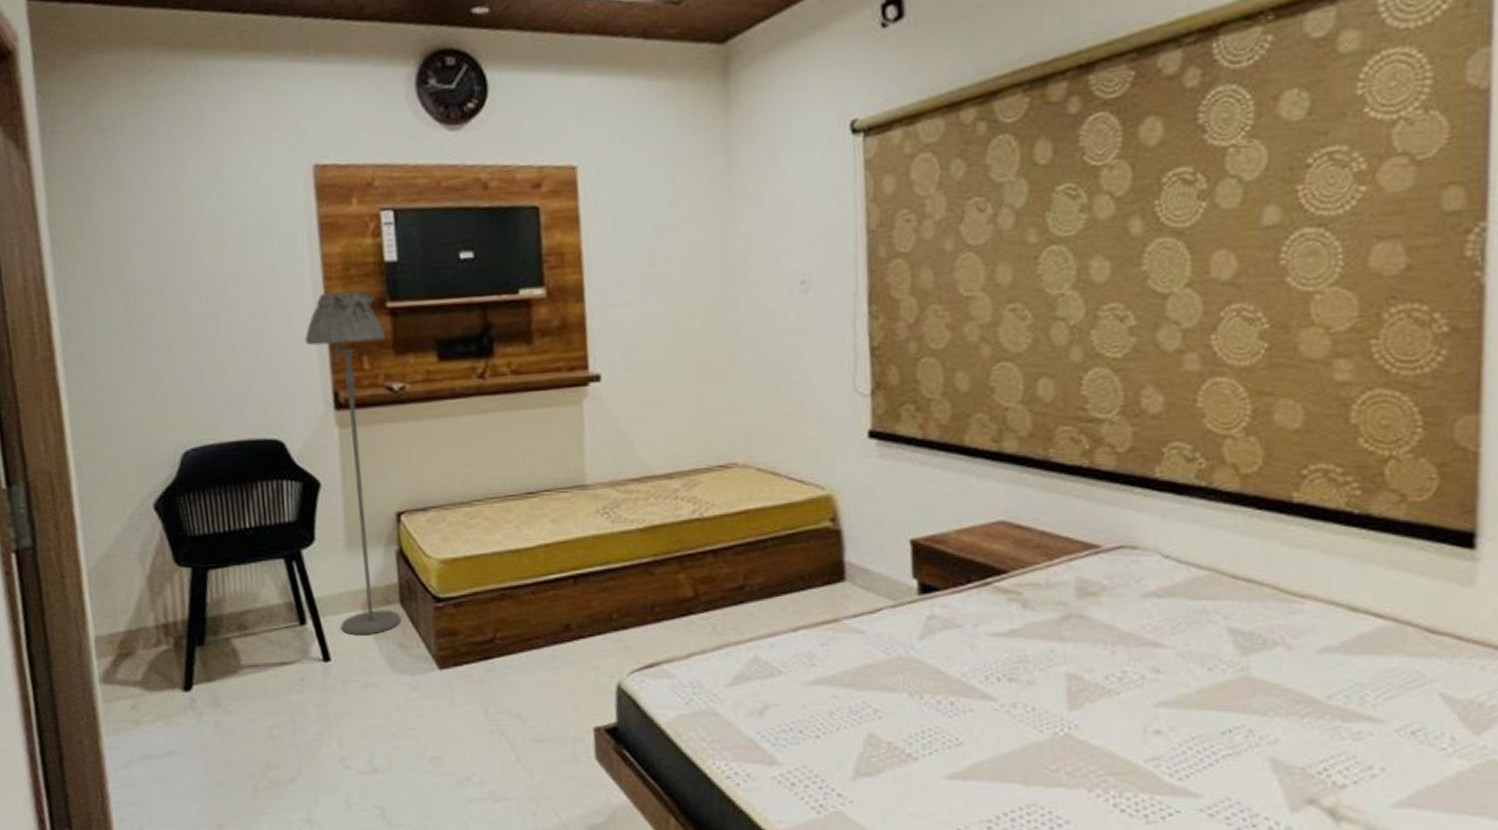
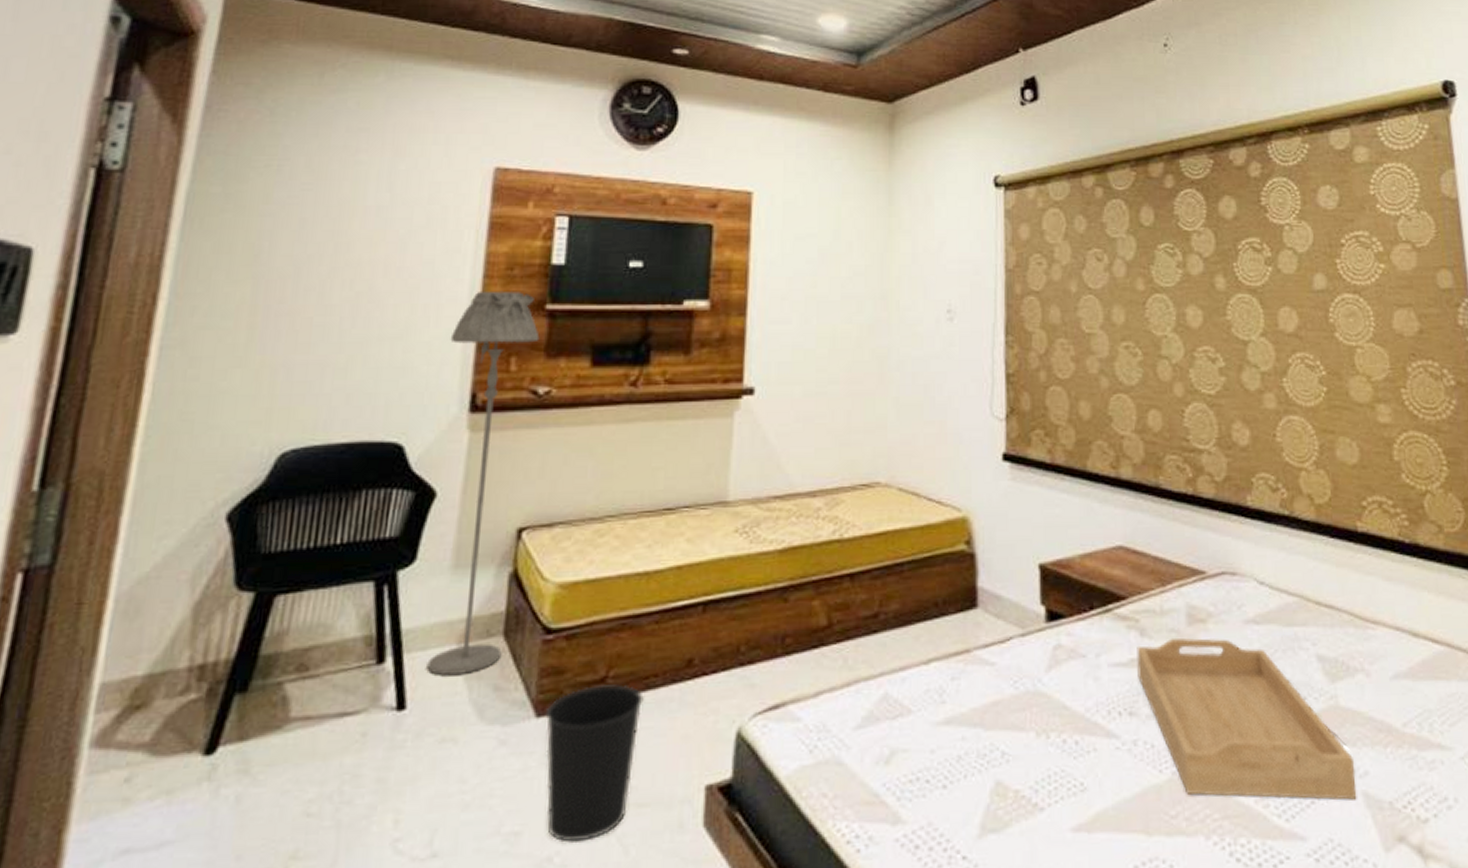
wastebasket: none [446,644,530,766] -> present [545,684,644,843]
serving tray: none [1018,611,1264,764] -> present [1137,638,1357,800]

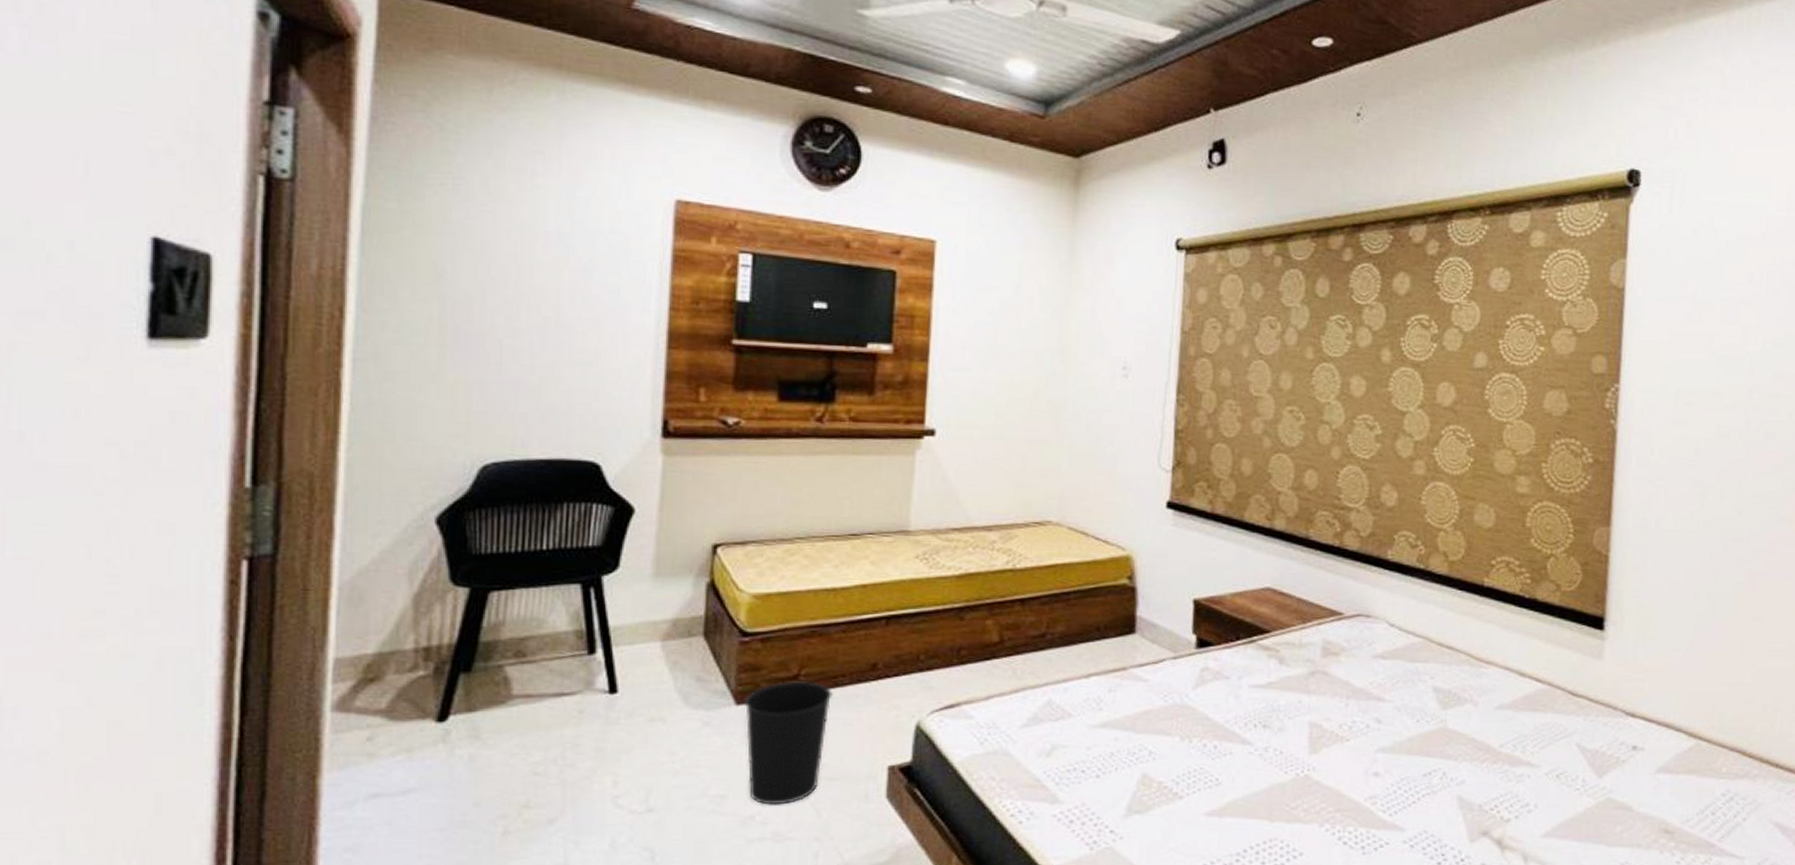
floor lamp: present [427,290,540,675] -> none [634,323,727,666]
serving tray: present [1137,638,1357,800] -> none [1274,668,1454,802]

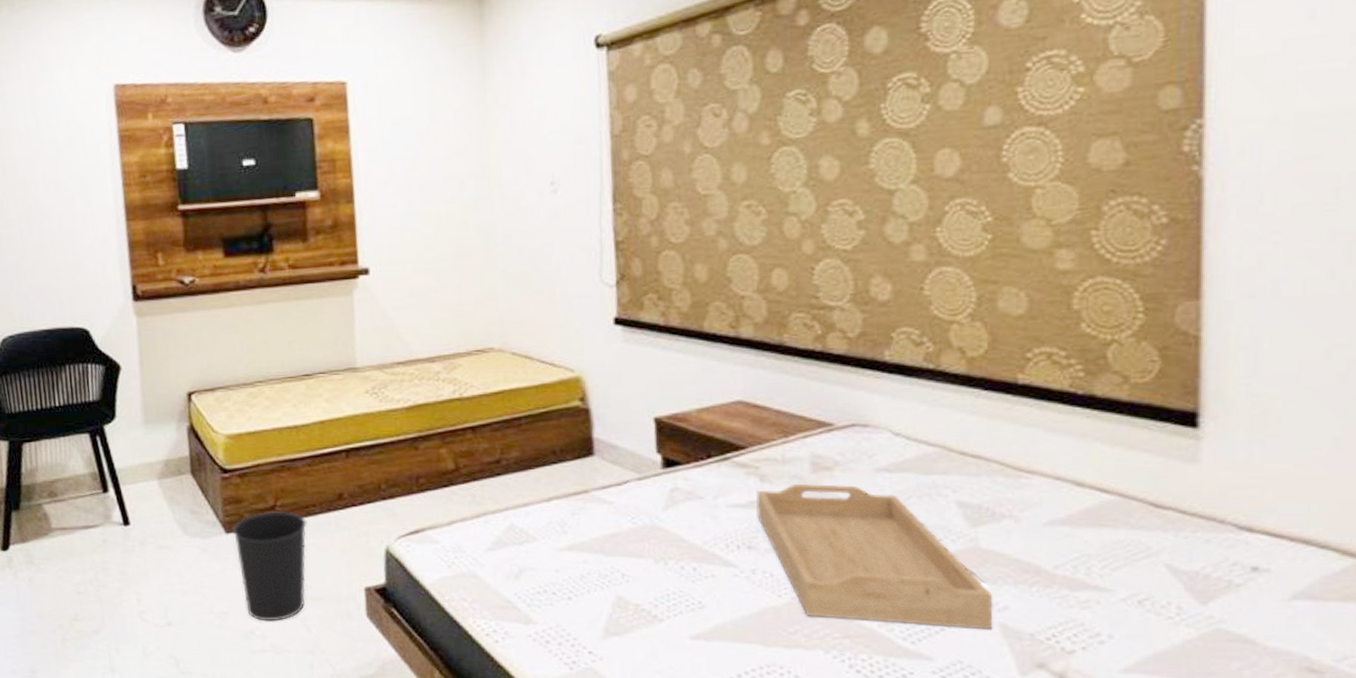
serving tray: none [1274,668,1454,802] -> present [756,484,993,630]

